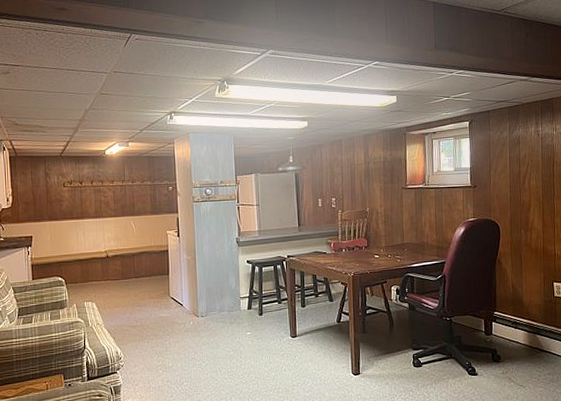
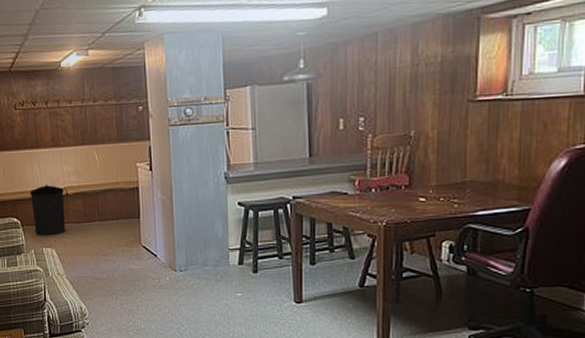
trash can: none [74,249,105,292] -> present [29,185,66,236]

